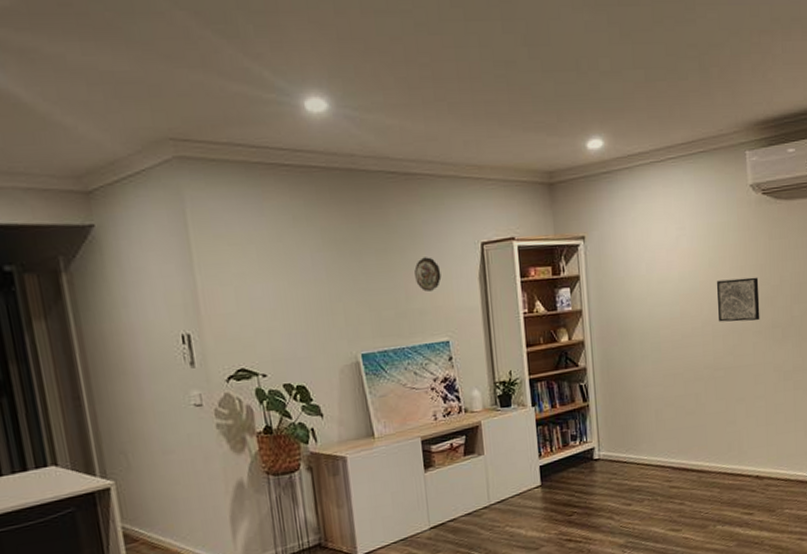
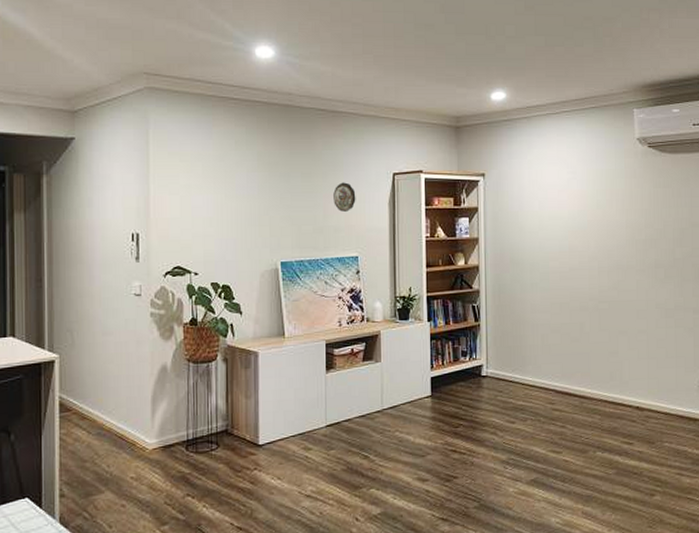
wall art: present [716,277,760,322] -> none [603,220,644,260]

